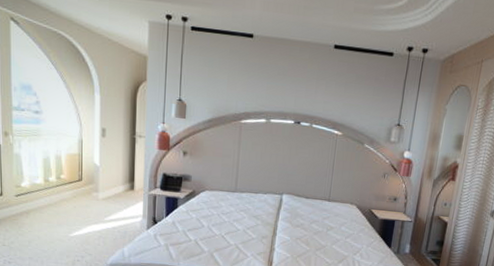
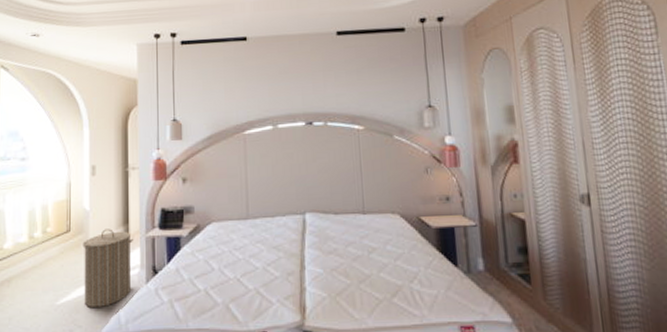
laundry hamper: none [93,183,139,243] -> present [83,229,134,309]

